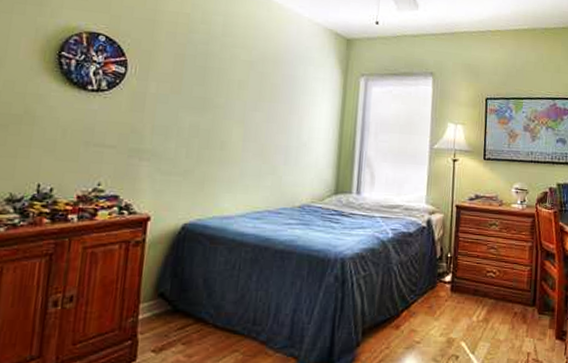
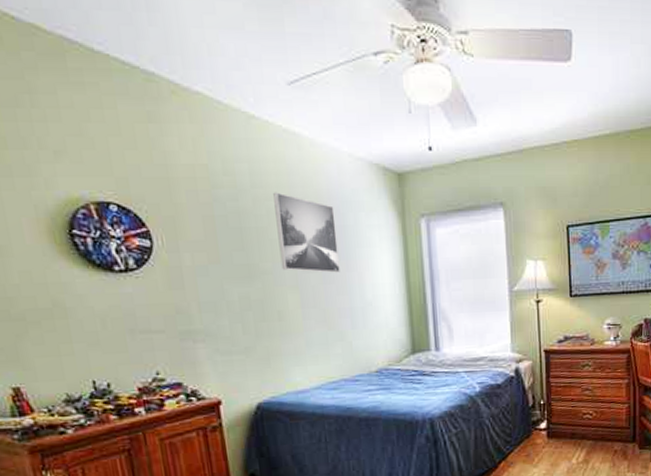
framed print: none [233,41,289,114] -> present [273,192,340,273]

